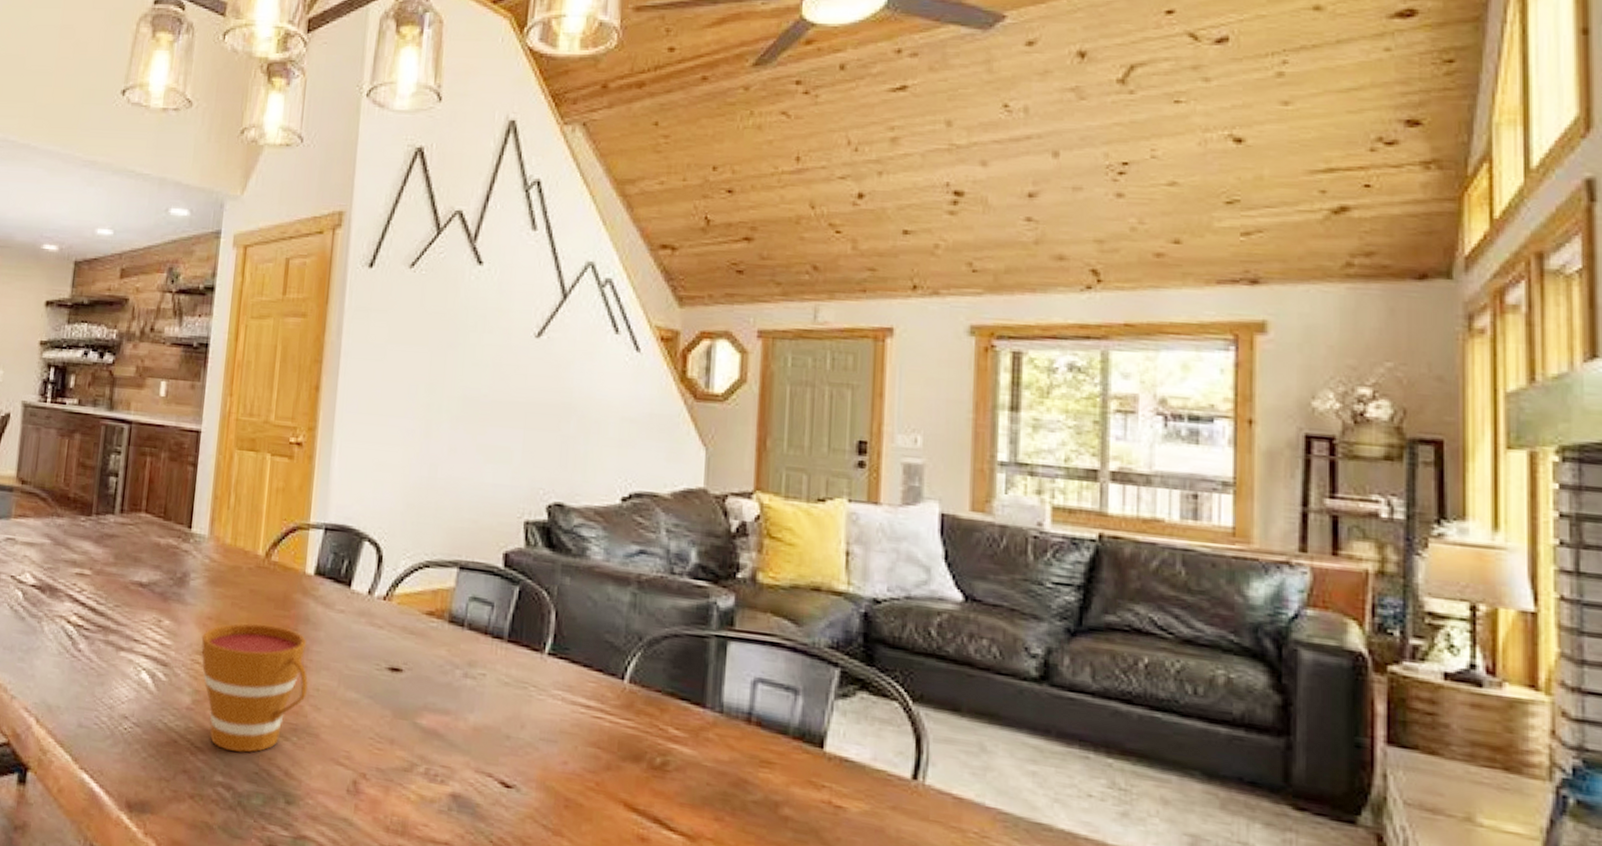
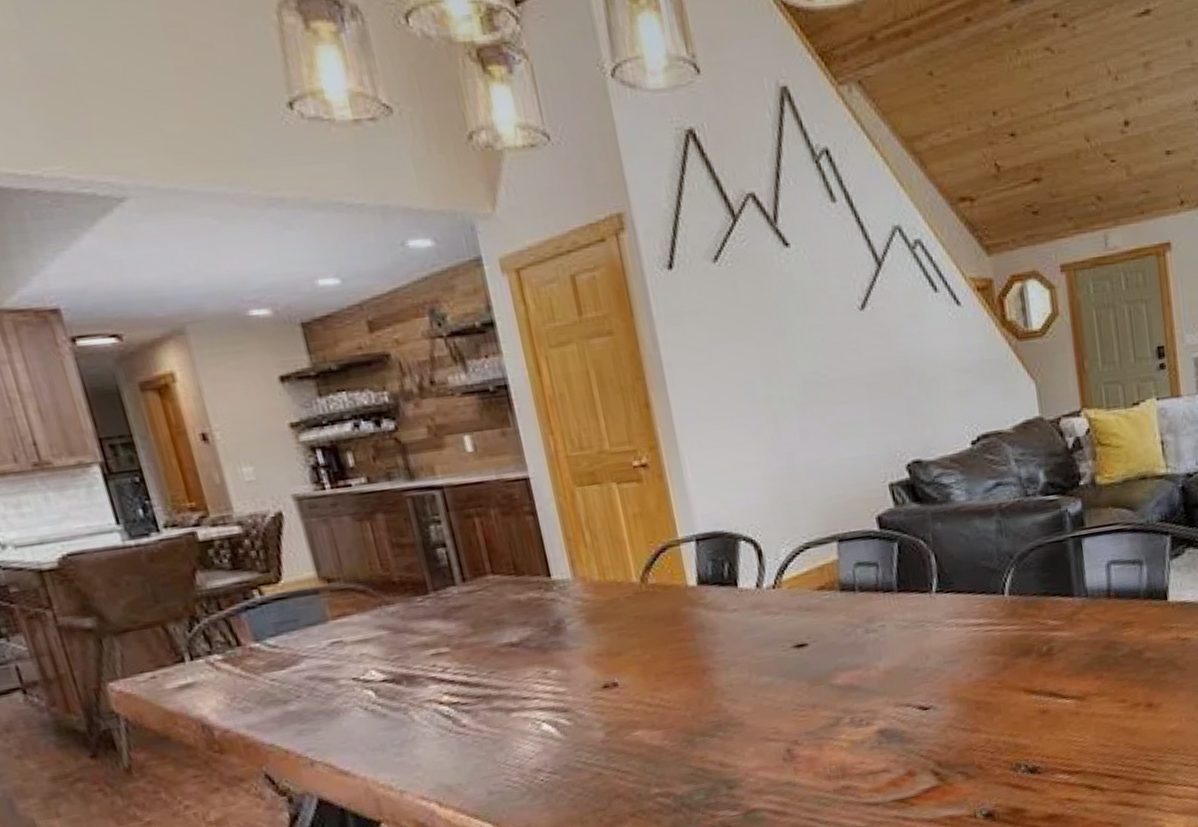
cup: present [201,622,308,753] -> none [596,640,722,765]

